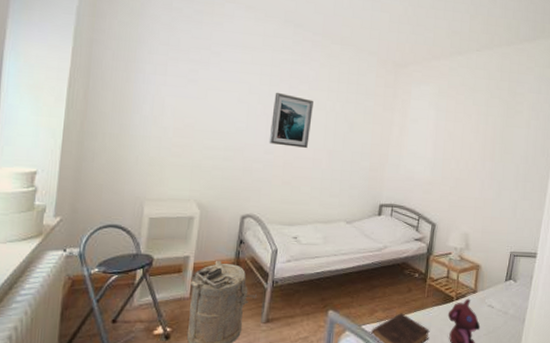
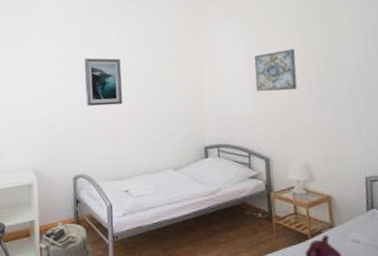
wall art: none [437,124,478,164] -> present [254,49,298,92]

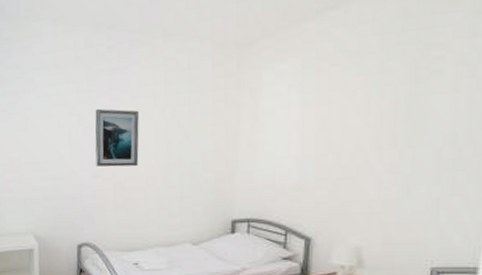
wall art: present [254,49,298,92] -> none [306,103,367,158]

